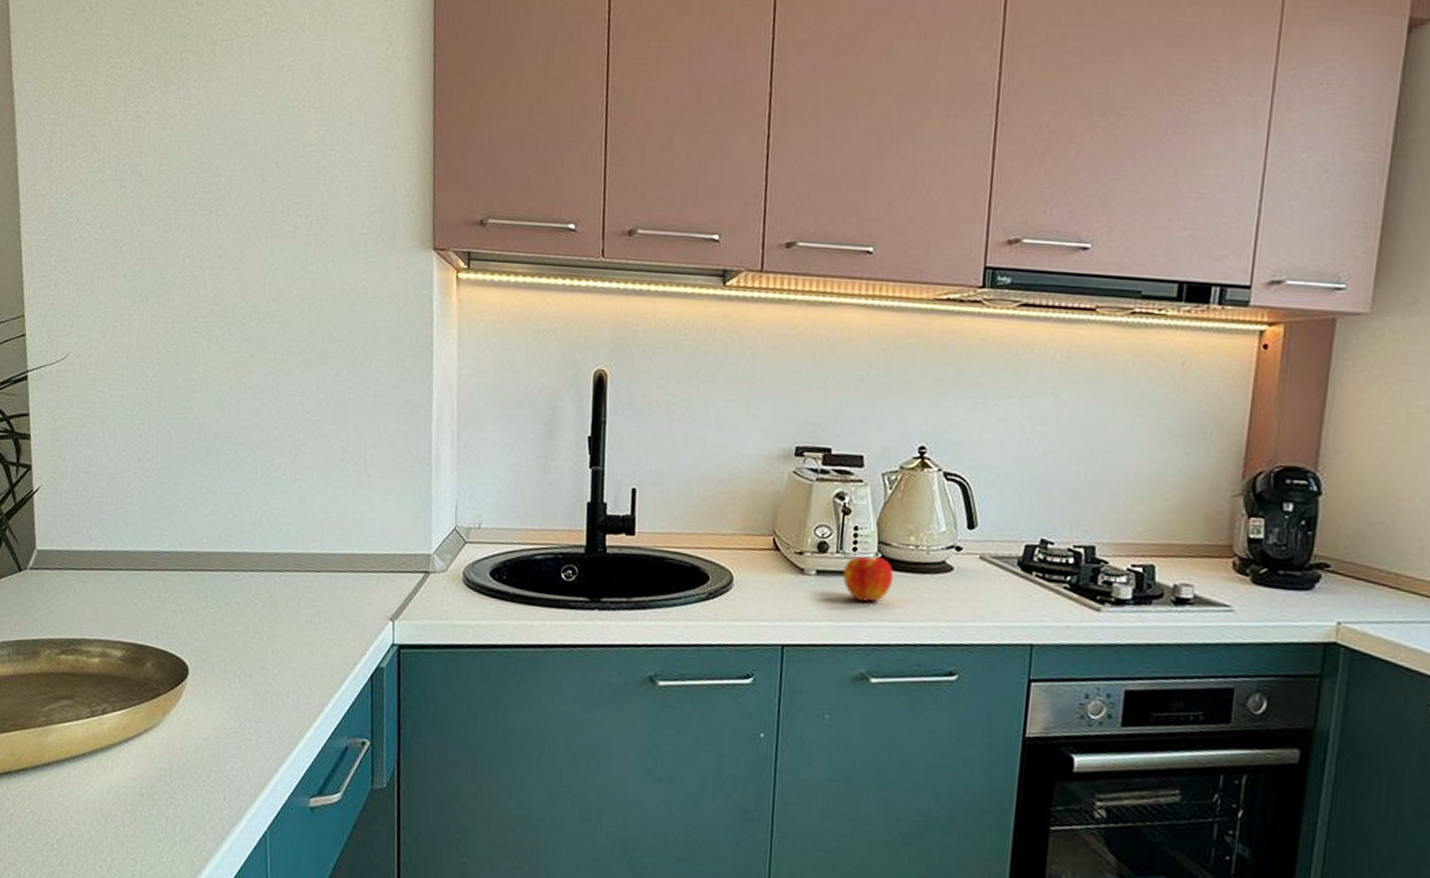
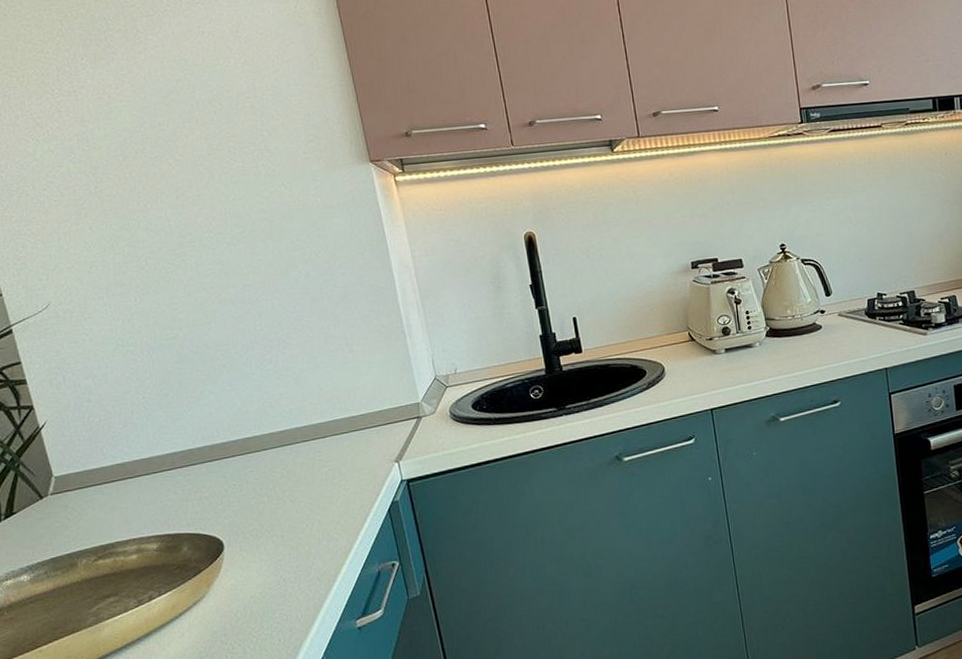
apple: present [843,556,894,602] -> none [744,330,782,365]

